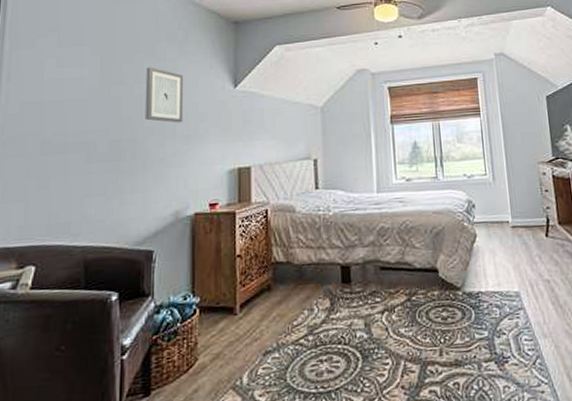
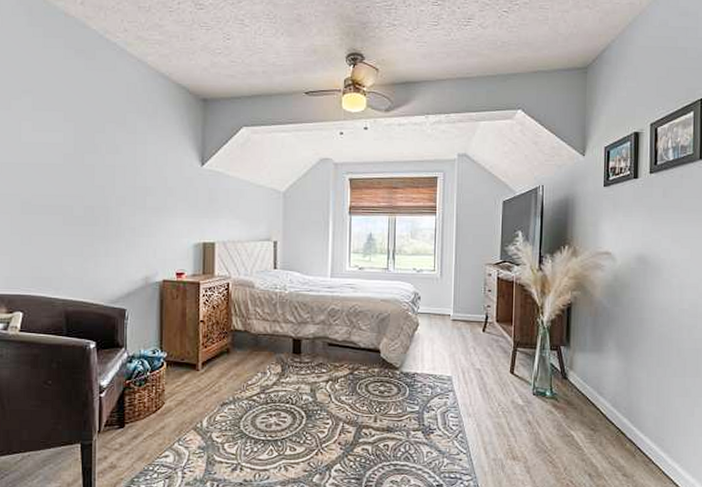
wall art: present [145,67,184,123] -> none [117,138,153,195]

